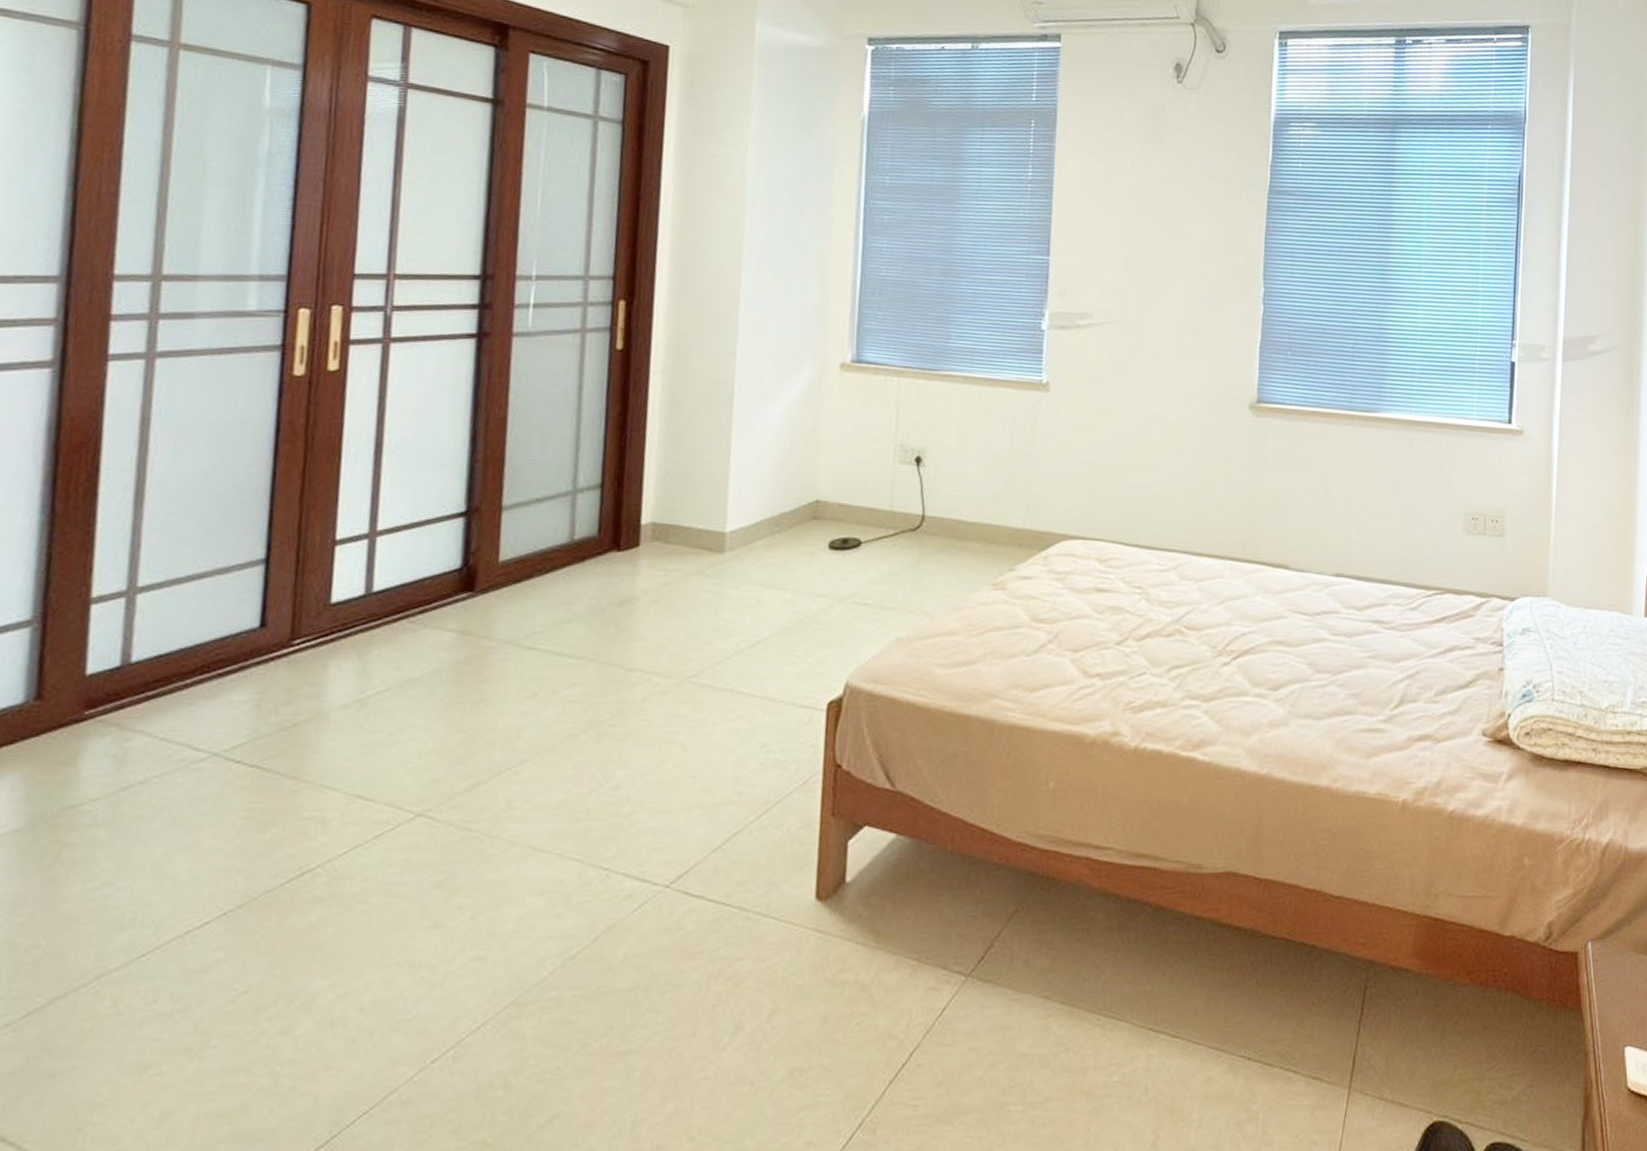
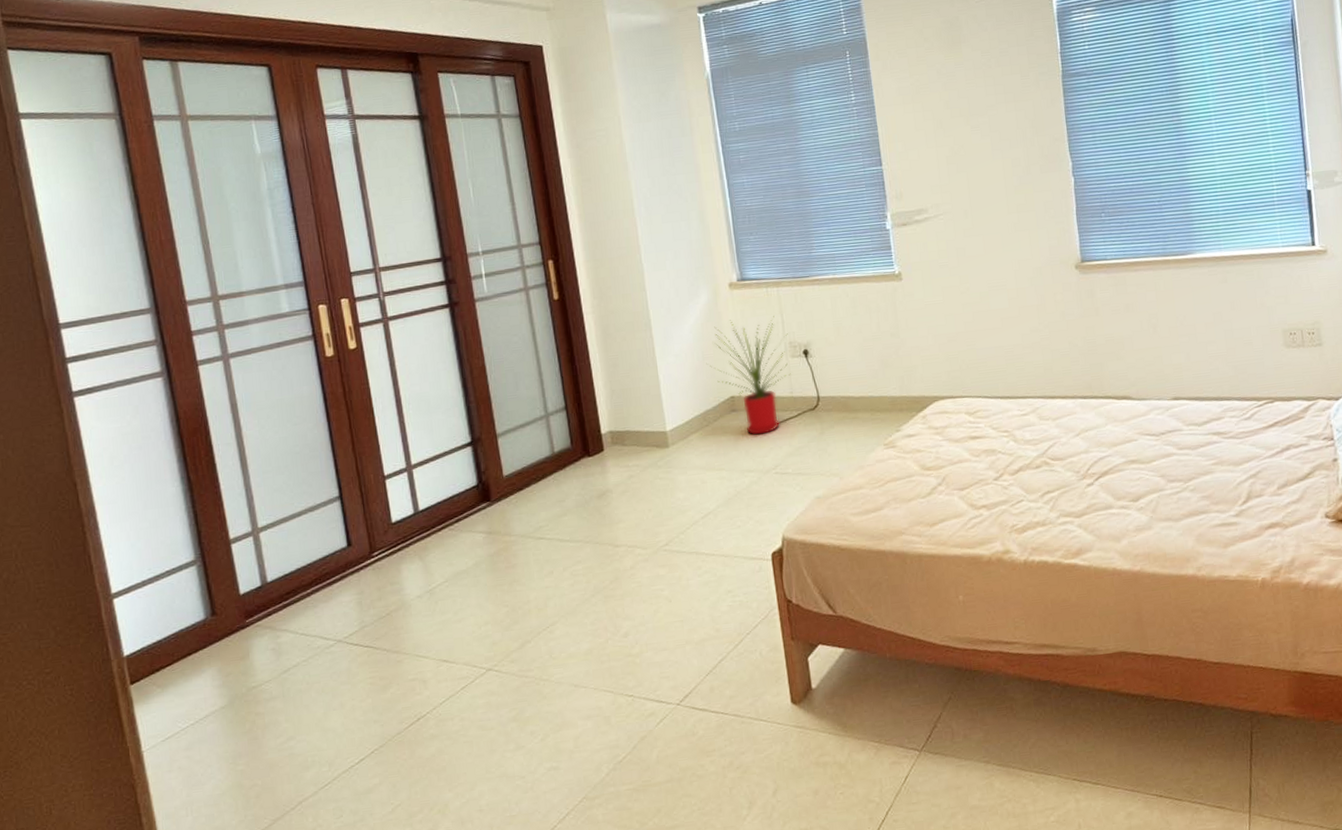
house plant: none [794,407,901,552] -> present [707,315,791,435]

